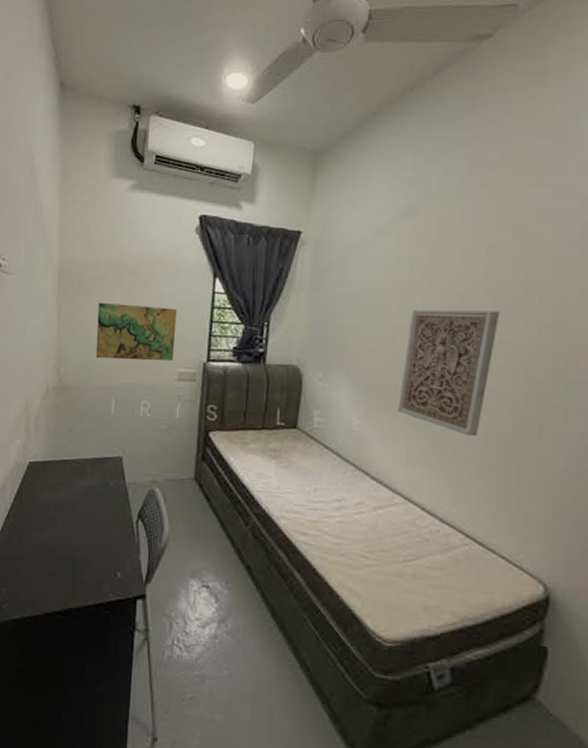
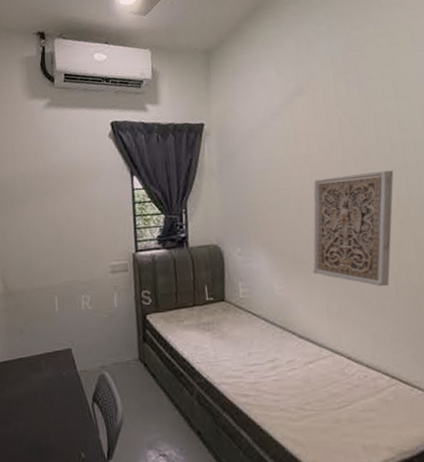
topographic map: present [95,302,177,361] -> none [31,208,105,263]

